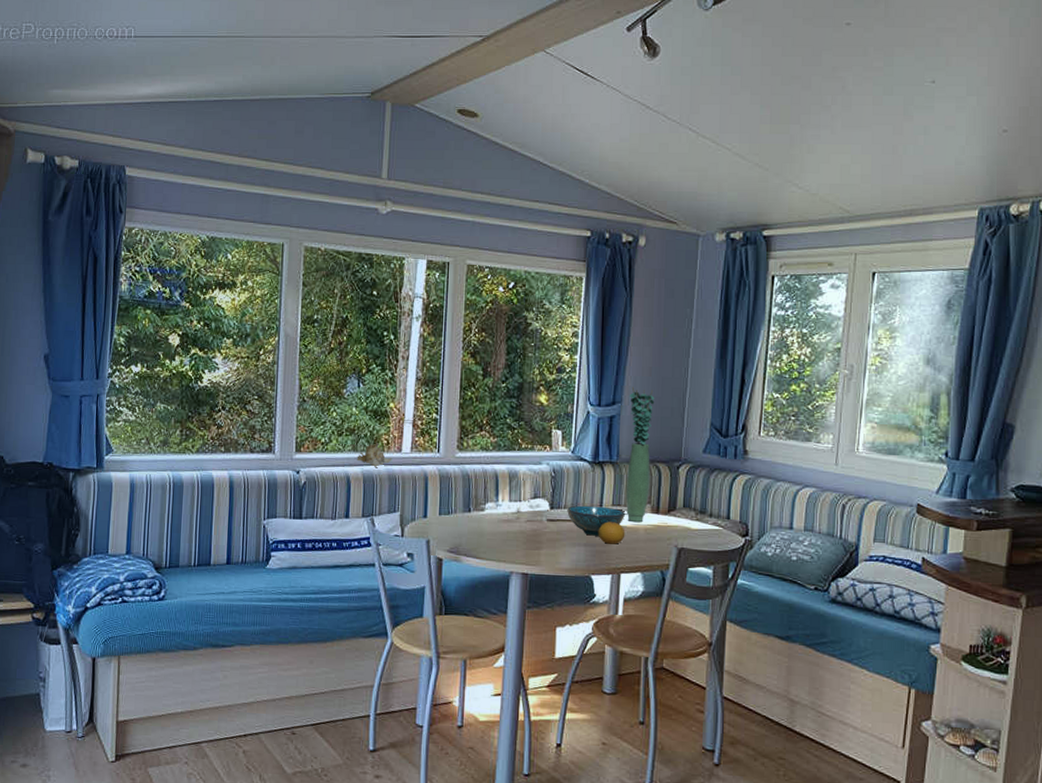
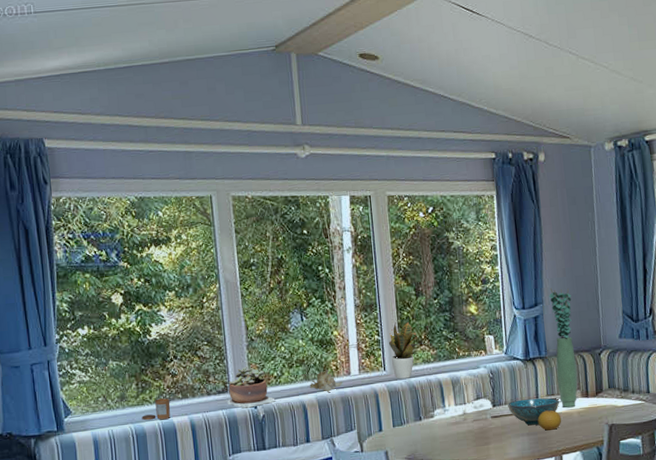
candle: none [181,449,212,472] -> present [141,398,171,421]
succulent plant: none [267,428,319,472] -> present [224,366,276,409]
potted plant: none [446,401,479,465] -> present [388,321,419,379]

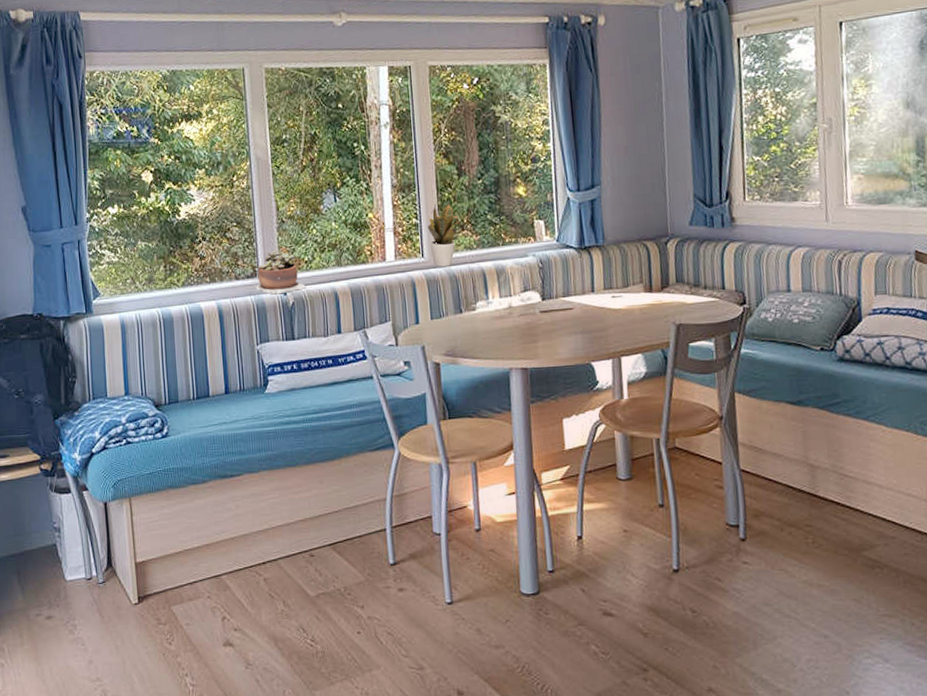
candle: present [141,398,171,421] -> none [169,282,198,305]
seashell: present [309,368,342,392] -> none [342,254,377,279]
decorative bowl: present [508,398,560,426] -> none [559,291,619,323]
fruit: present [537,410,562,431] -> none [592,305,621,329]
vase: present [549,287,578,408] -> none [608,167,640,304]

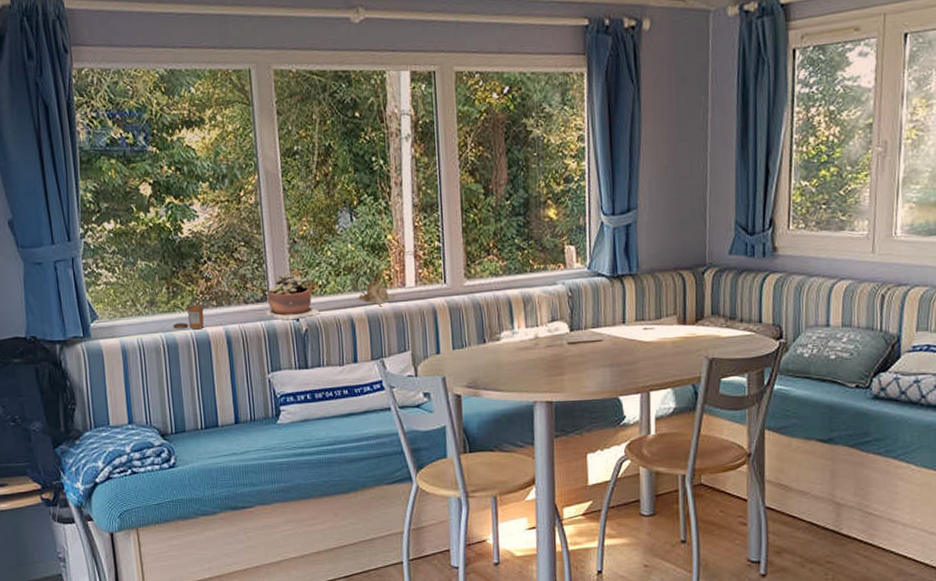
candle: none [169,282,198,305] -> present [173,305,204,330]
seashell: none [342,254,377,279] -> present [358,278,396,306]
potted plant: present [427,203,460,267] -> none [450,225,486,294]

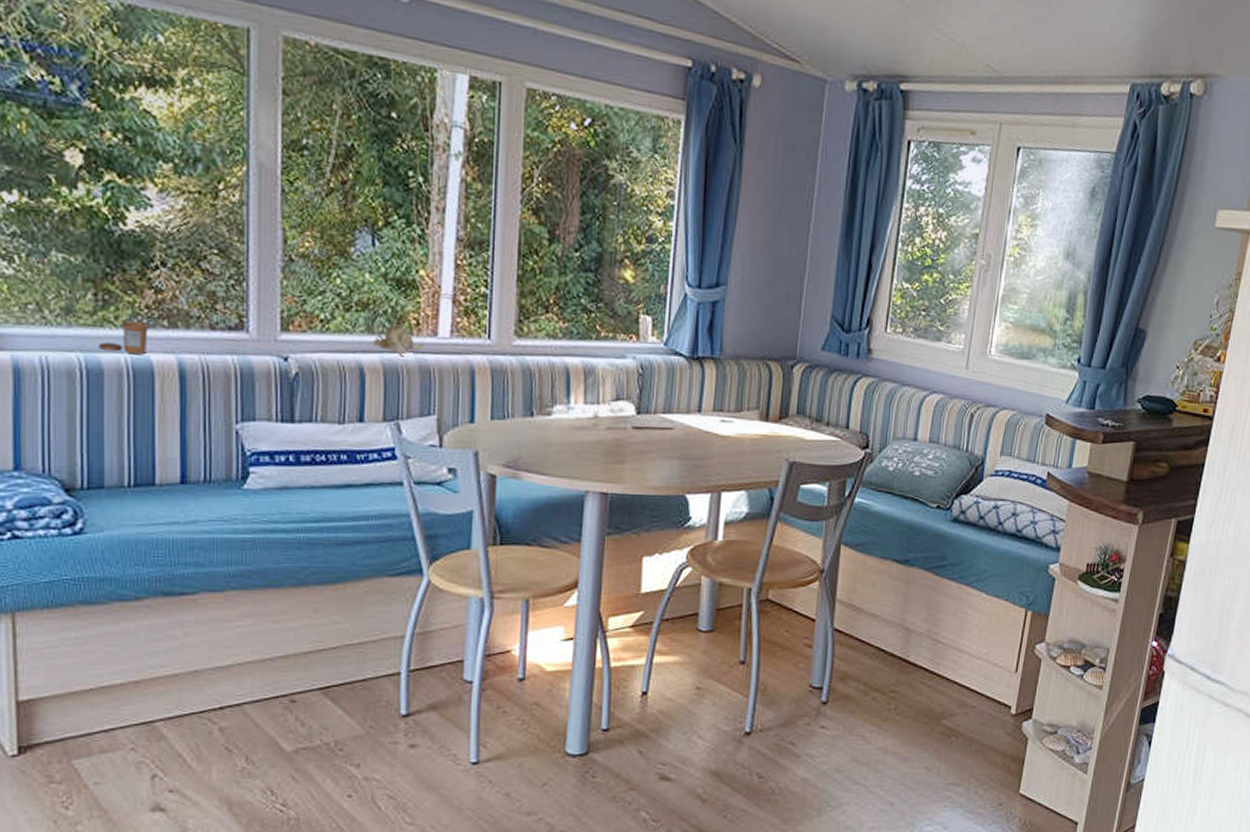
succulent plant: present [263,272,320,321] -> none [236,297,318,359]

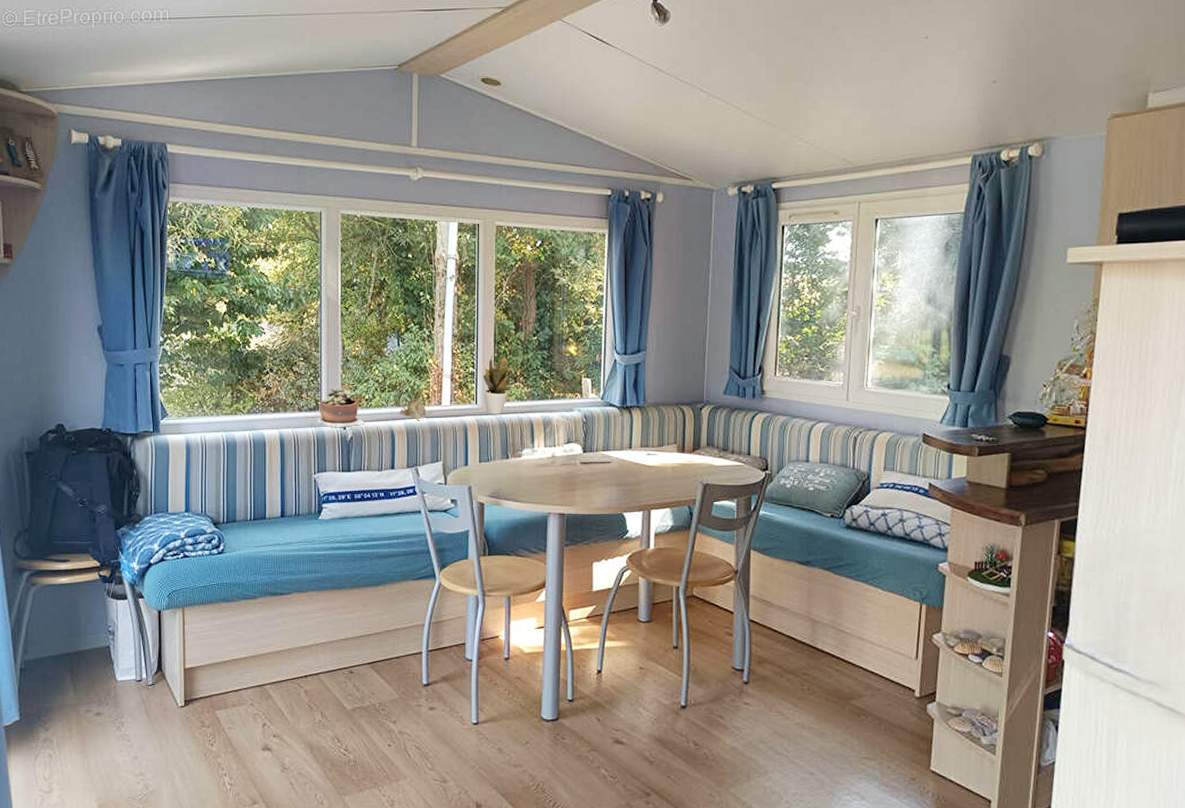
candle: present [98,322,148,355] -> none [234,410,262,431]
succulent plant: none [236,297,318,359] -> present [314,386,365,428]
potted plant: none [499,272,544,356] -> present [482,355,513,414]

